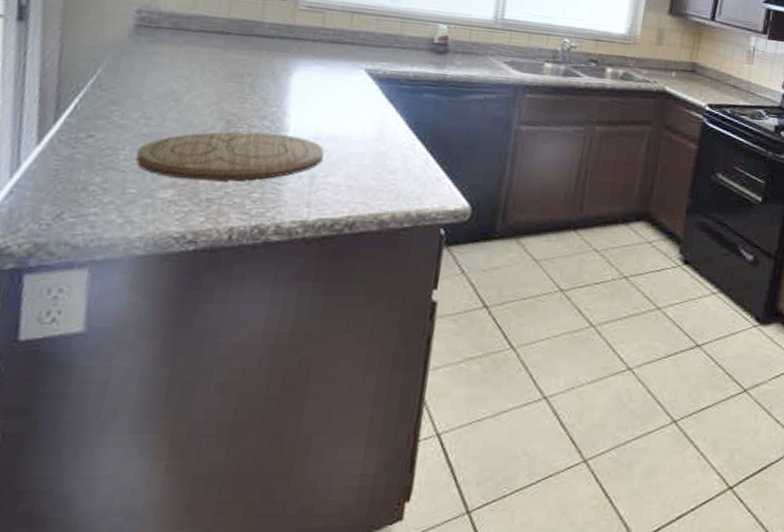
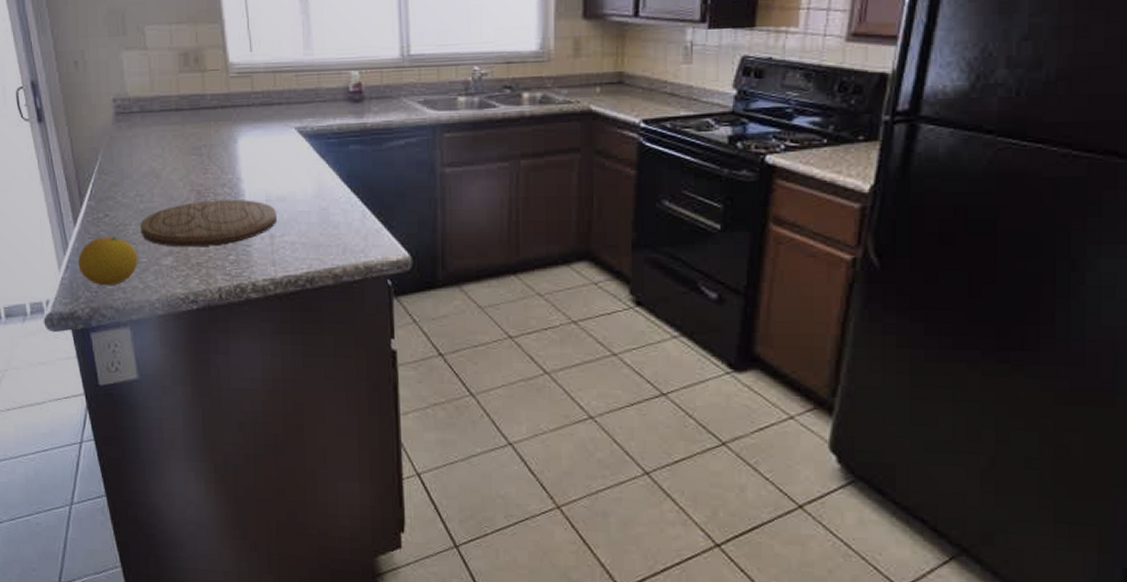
fruit: none [28,160,125,219] -> present [78,236,138,286]

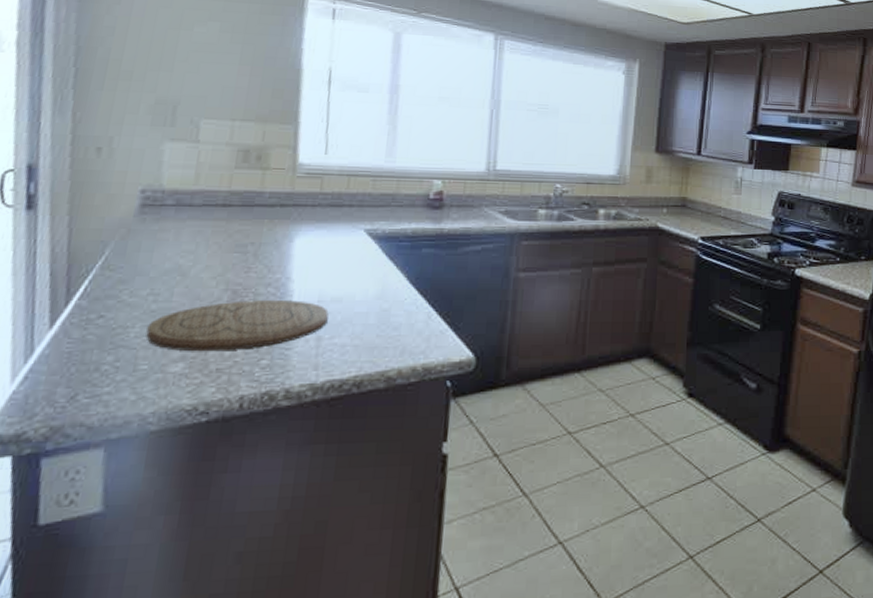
fruit: present [78,236,138,286] -> none [43,341,136,400]

